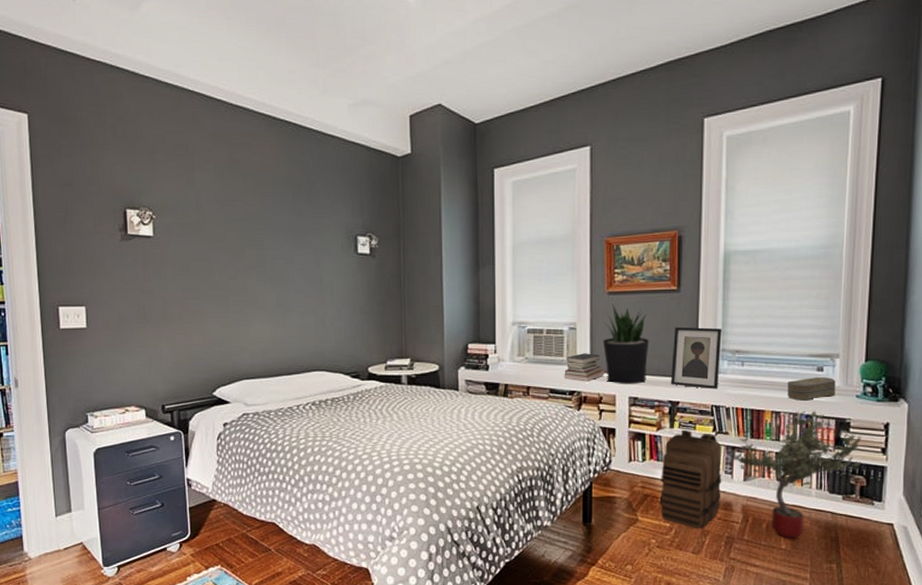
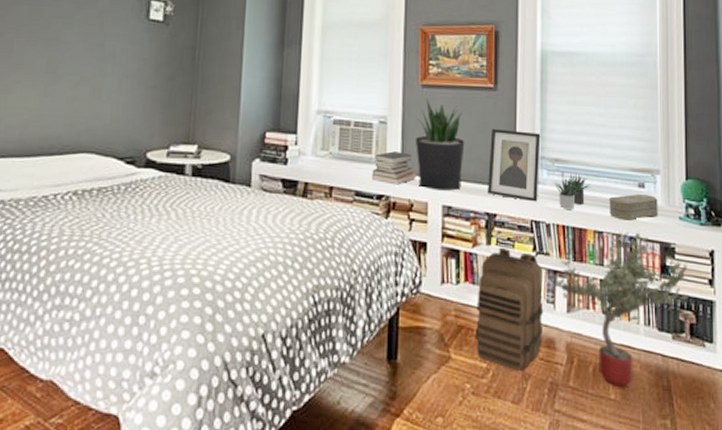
succulent plant: none [734,362,770,395] -> present [554,173,591,211]

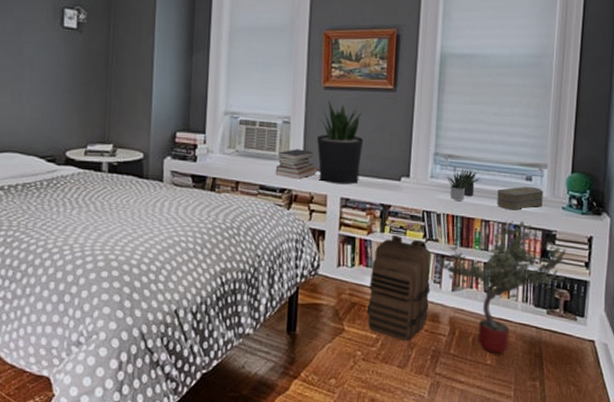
picture frame: present [488,128,541,202] -> none [383,127,436,194]

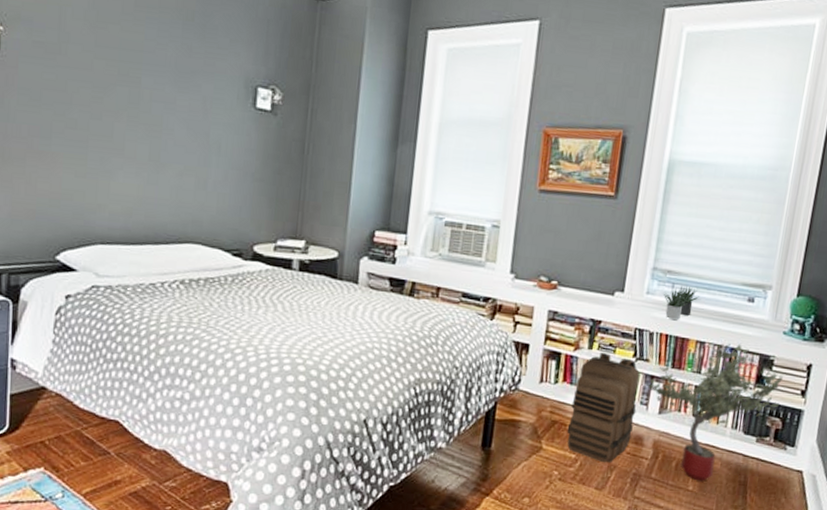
books: present [275,149,317,180] -> none [479,255,525,289]
planter: present [316,99,364,186] -> none [527,204,579,297]
decorative box: present [497,187,543,210] -> none [714,308,765,333]

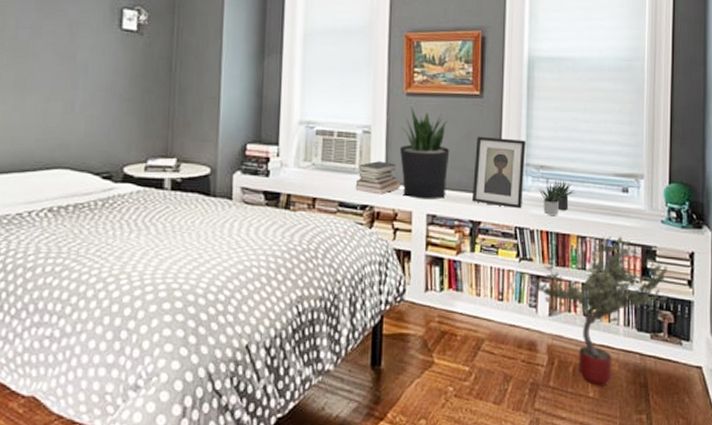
books: none [479,255,525,289] -> present [355,161,401,195]
planter: none [527,204,579,297] -> present [399,107,450,201]
backpack: present [567,352,640,463] -> none [458,254,526,374]
picture frame: none [595,237,657,311] -> present [472,136,526,209]

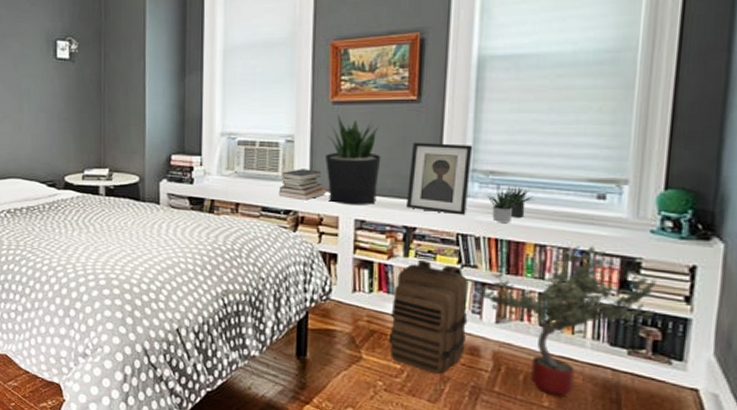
backpack: none [458,254,526,374] -> present [388,259,469,375]

